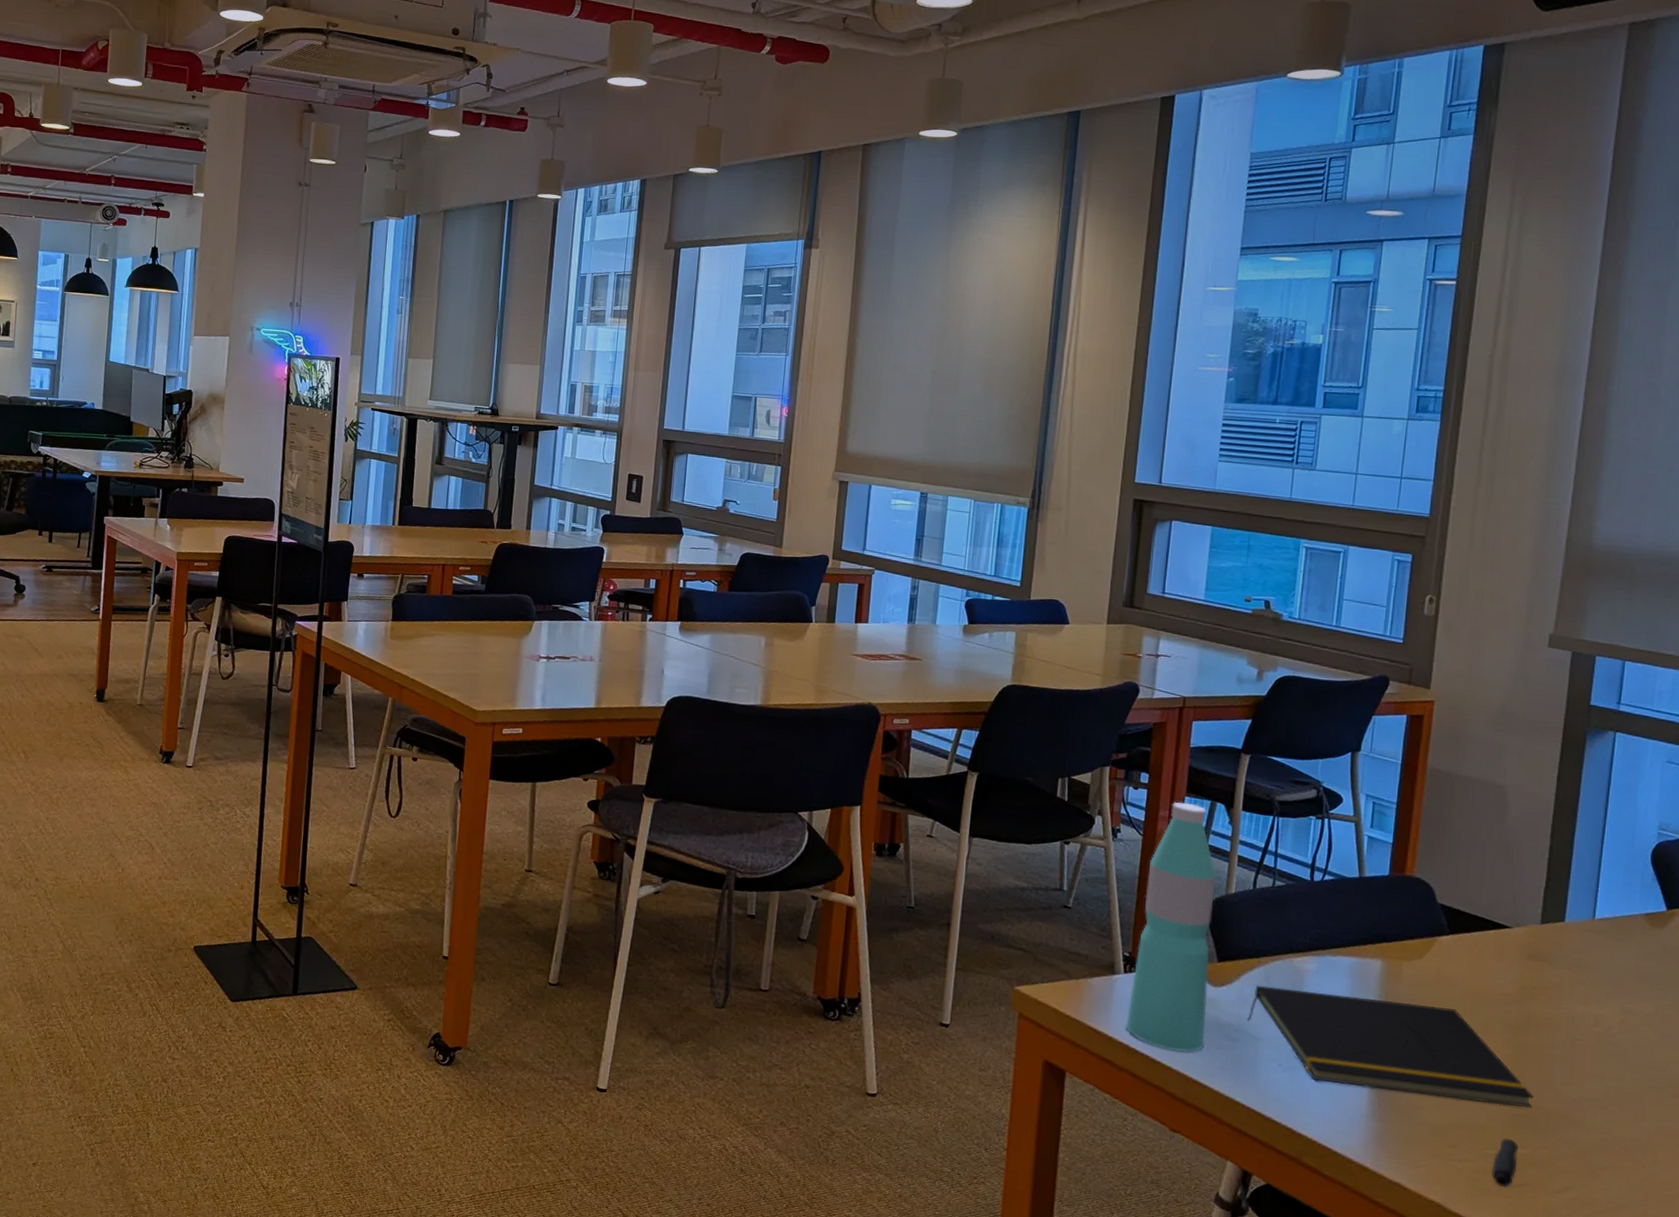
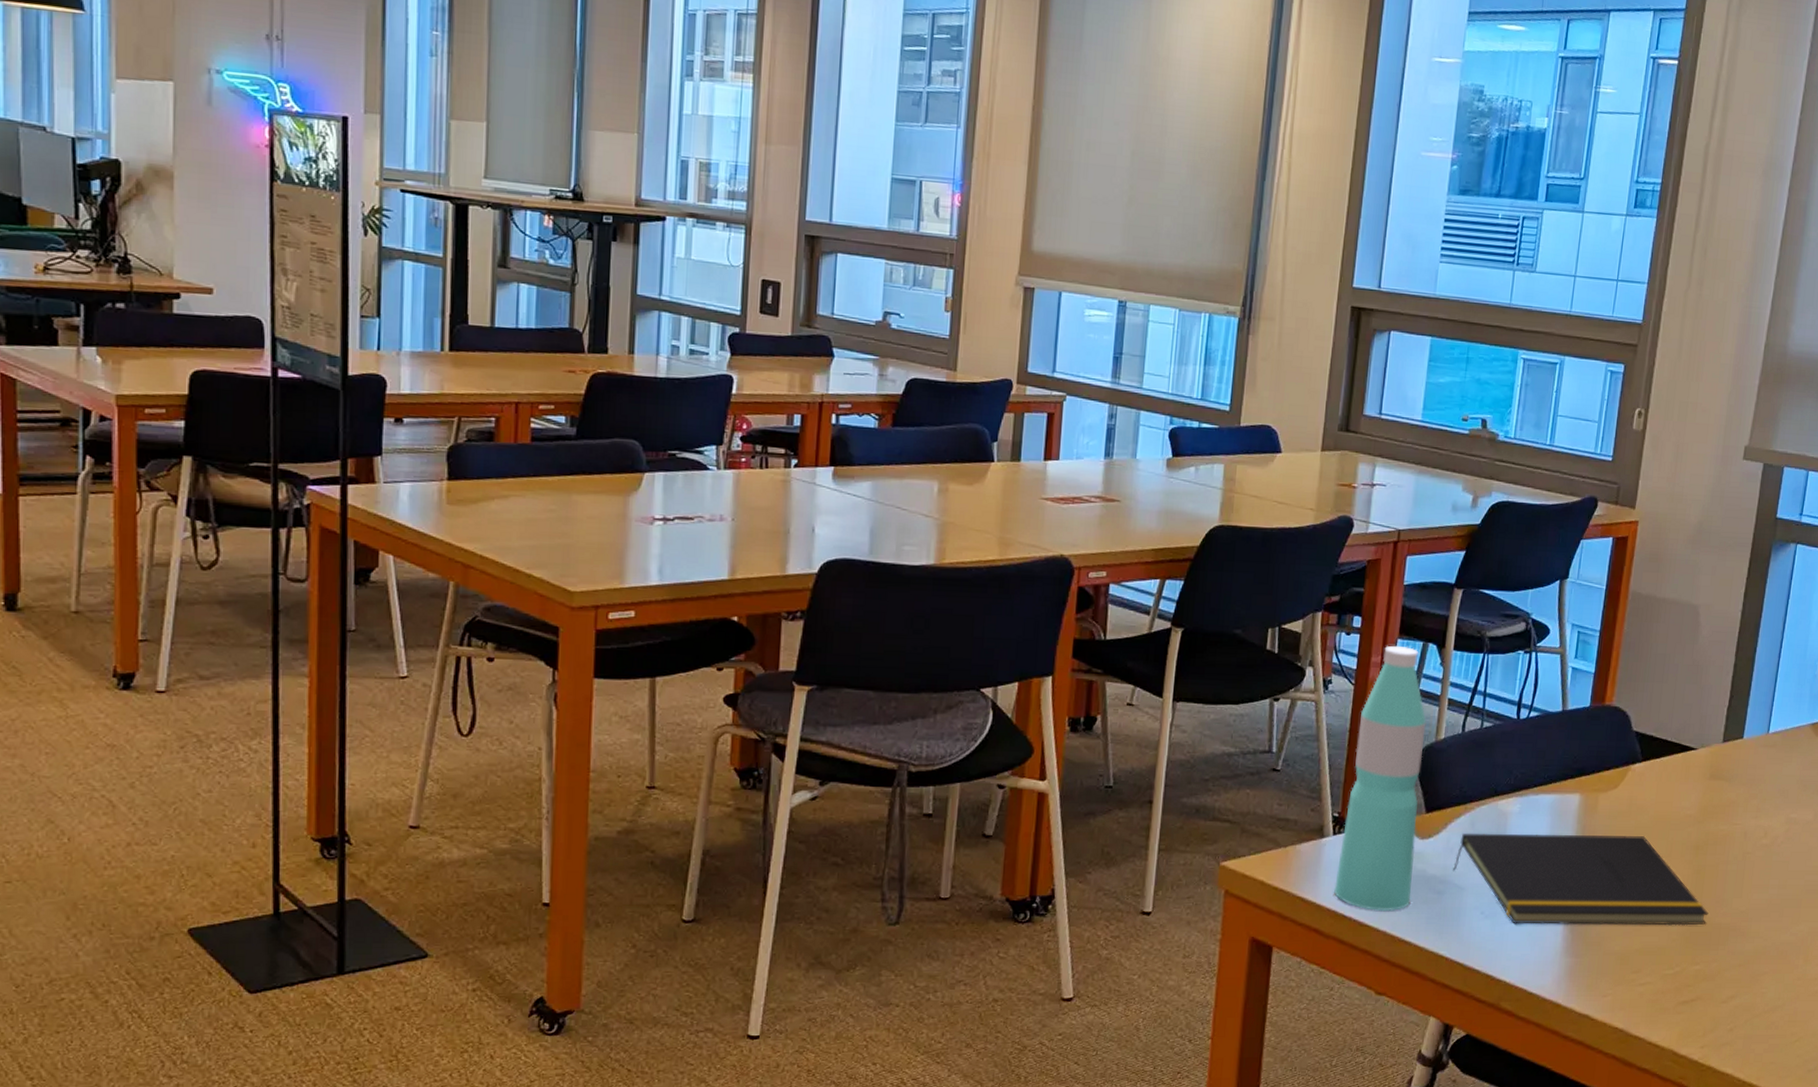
pen: present [1492,1138,1519,1188] -> none [1669,957,1693,1005]

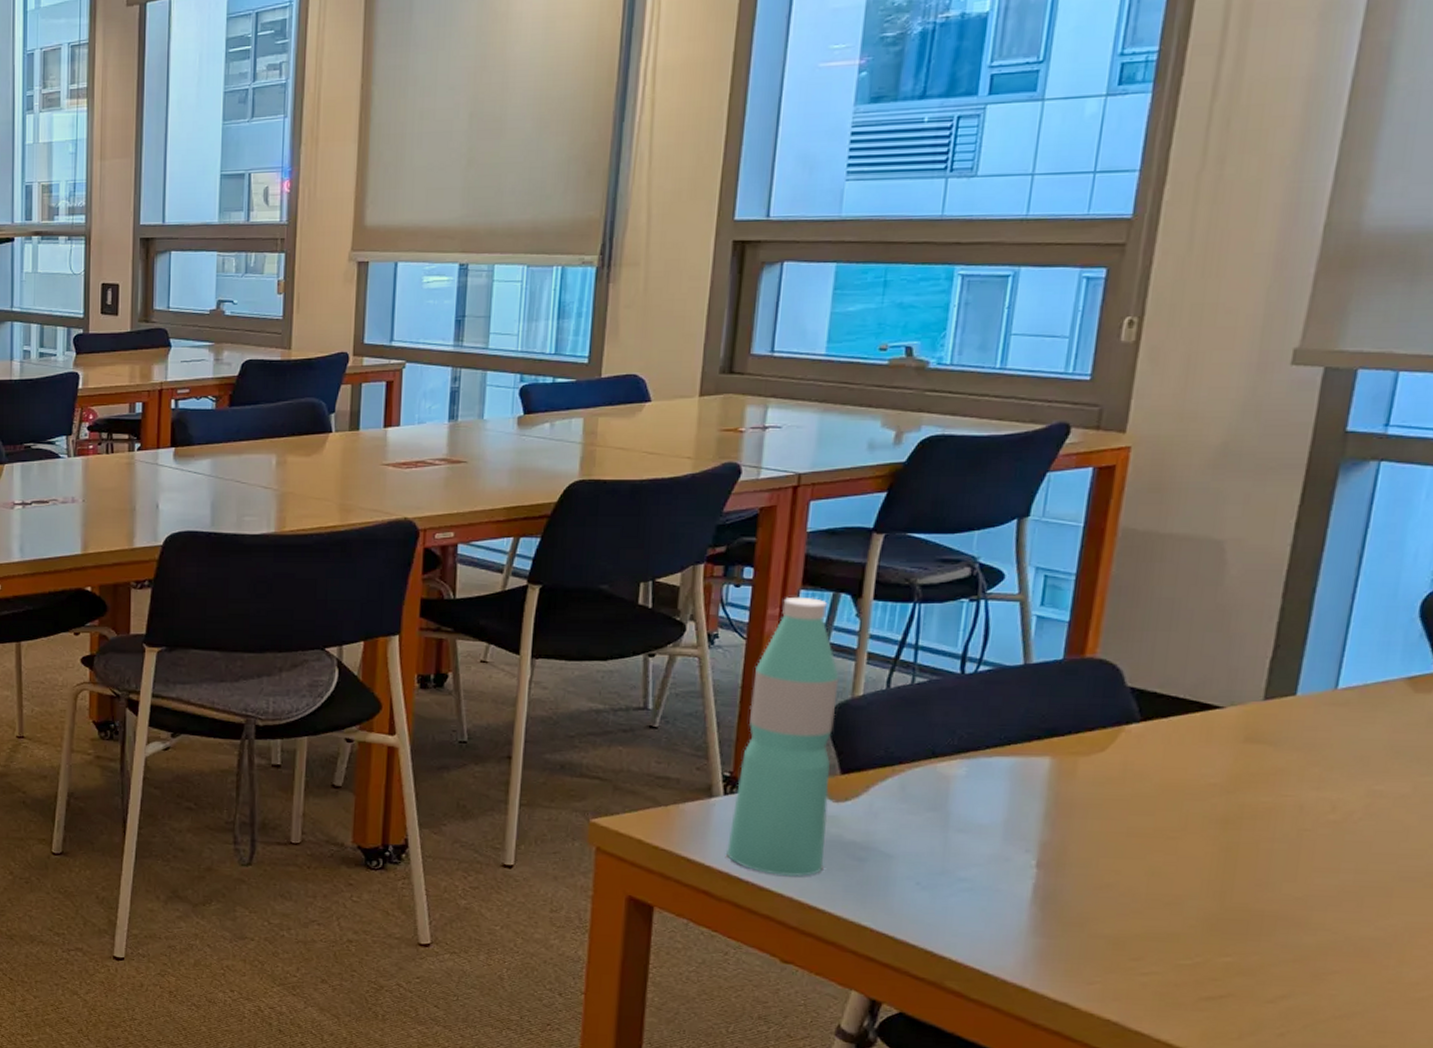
notepad: present [1452,833,1709,926] -> none [876,796,1245,911]

